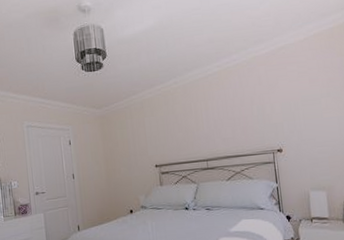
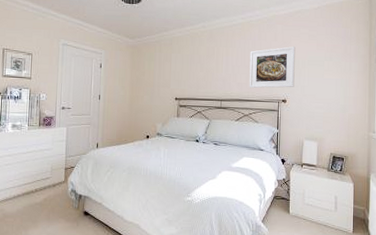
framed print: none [232,88,289,142] -> present [249,46,296,89]

